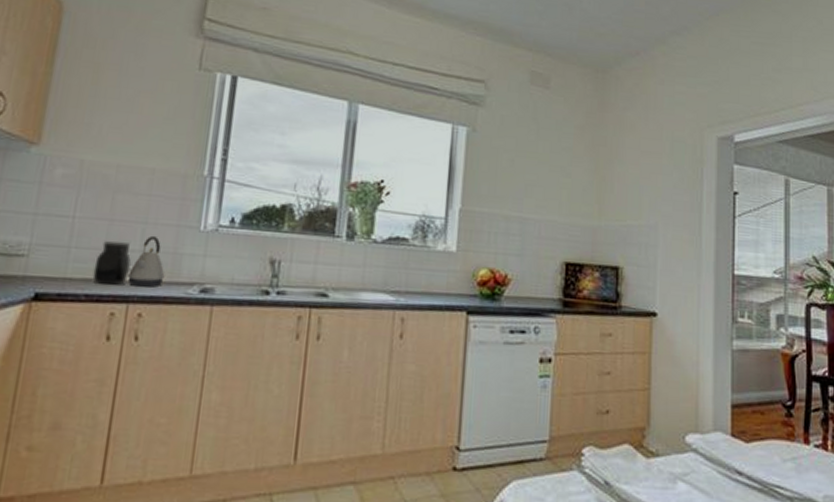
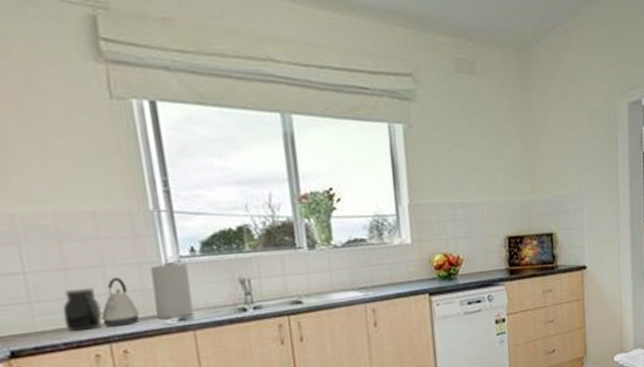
paper towel holder: none [180,230,223,289] -> present [150,262,194,320]

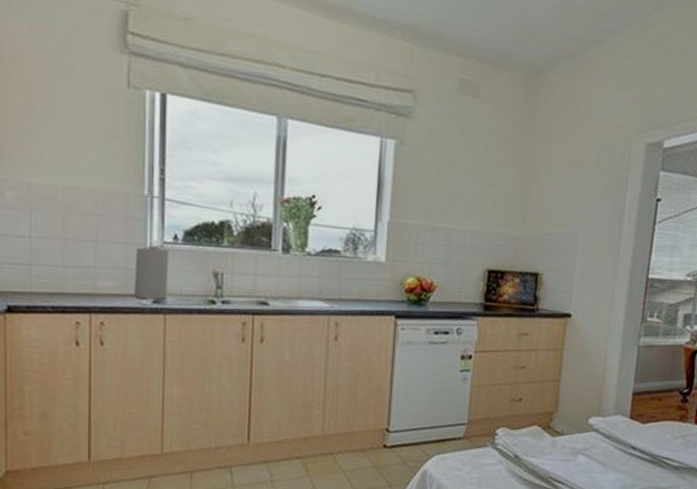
jar: present [63,288,103,332] -> none [55,259,89,299]
kettle: present [101,277,140,327] -> none [87,252,120,299]

